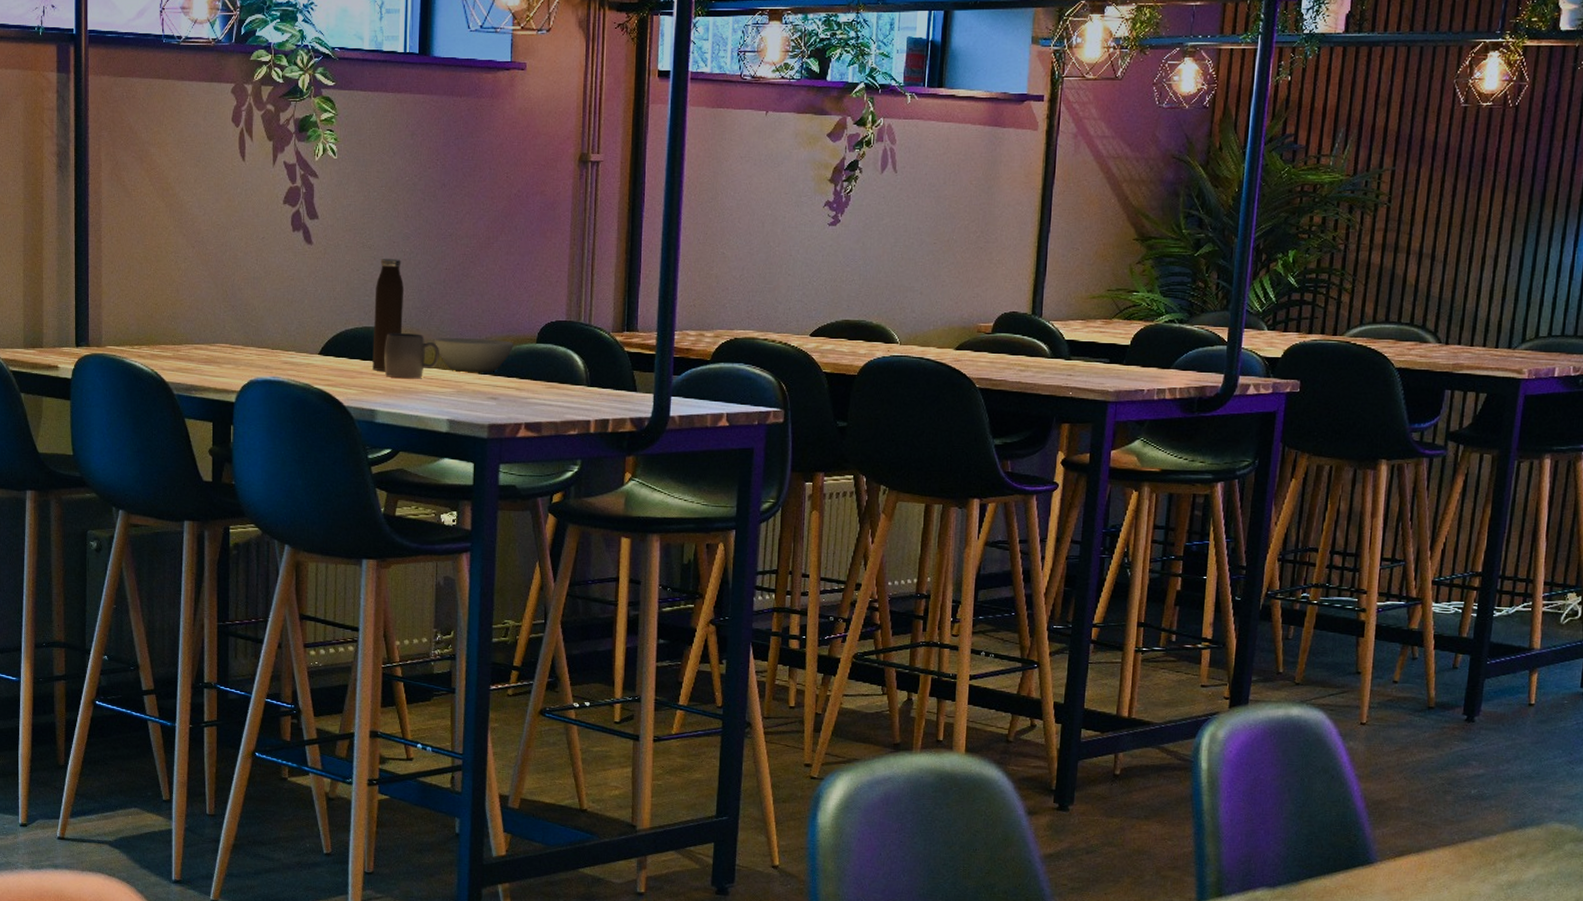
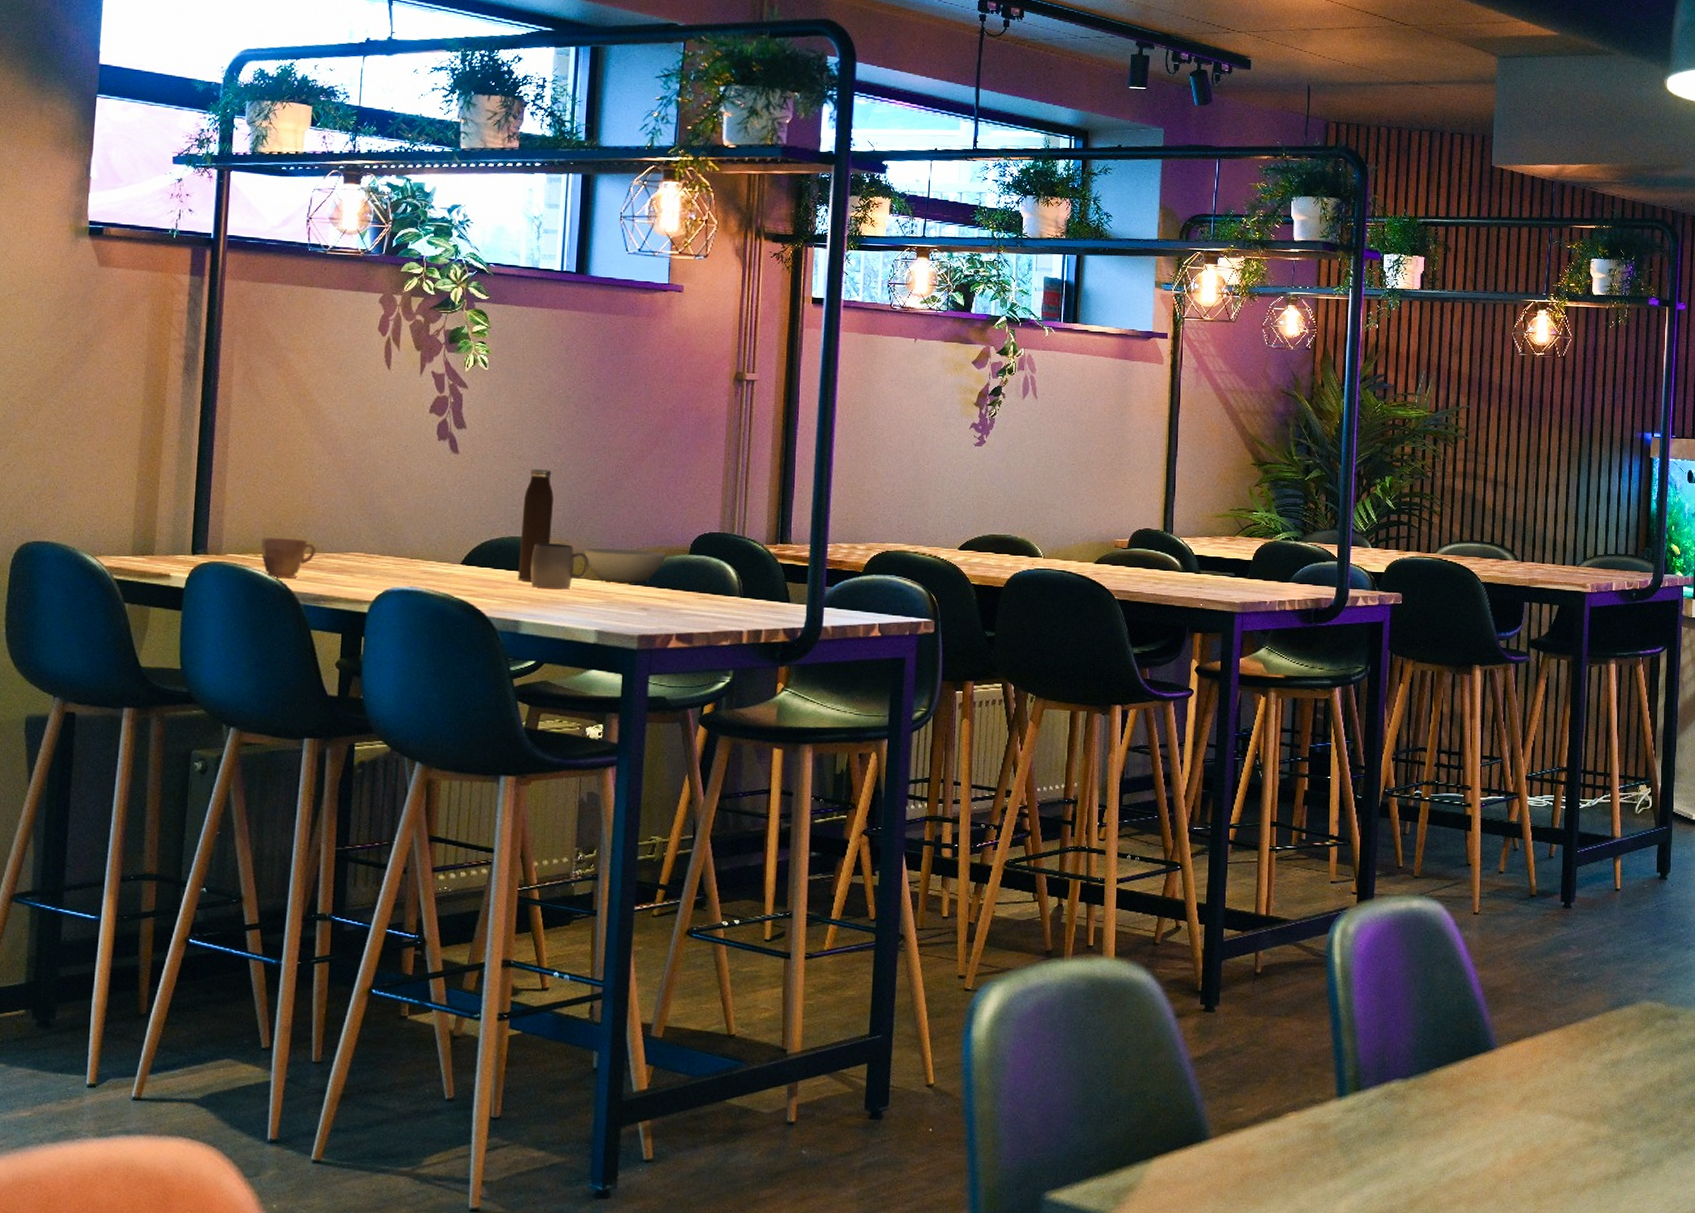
cup: none [136,330,185,368] -> present [261,538,316,577]

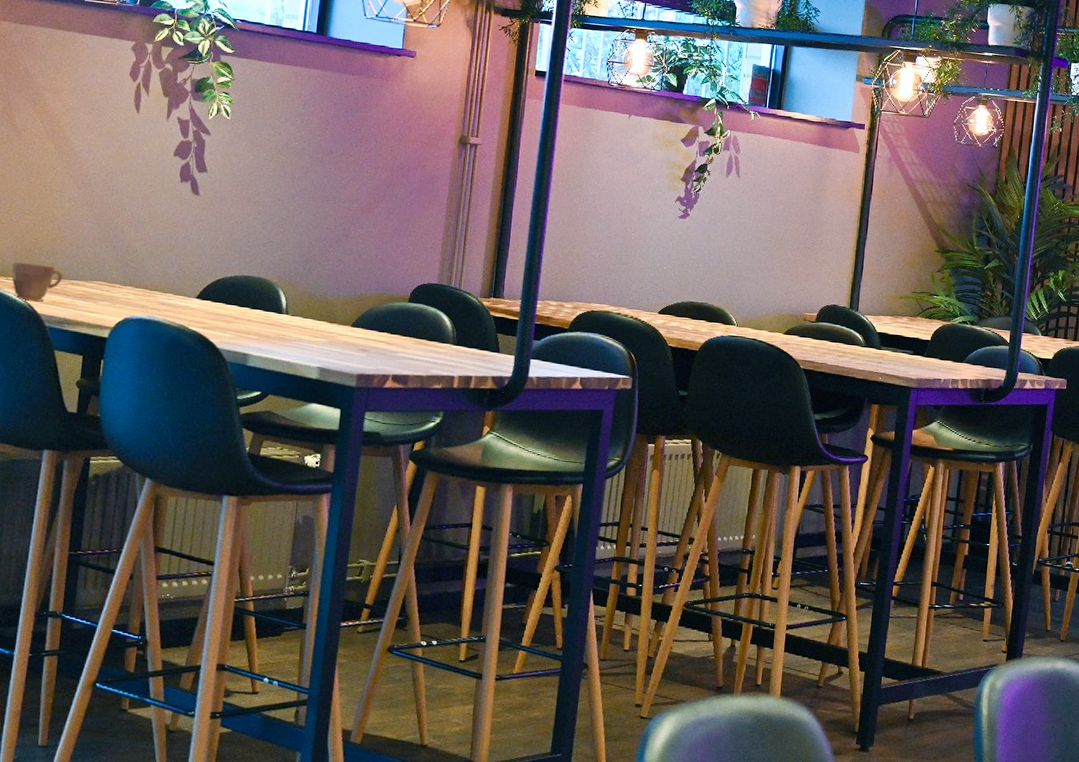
water bottle: present [518,469,554,581] -> none [248,214,285,318]
mug: present [530,543,589,590] -> none [260,283,315,328]
soup bowl: present [583,548,666,584] -> none [310,291,387,327]

